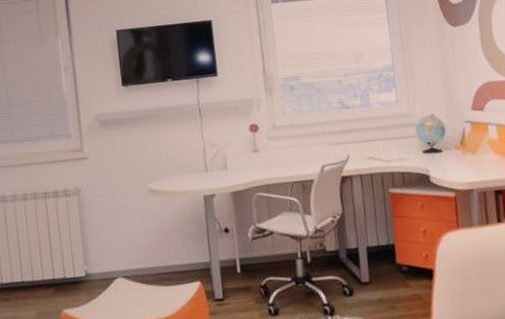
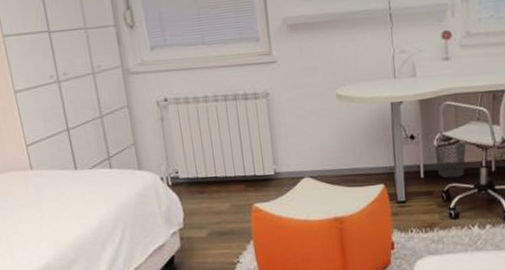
wastebasket: none [248,227,281,272] -> present [434,135,467,178]

